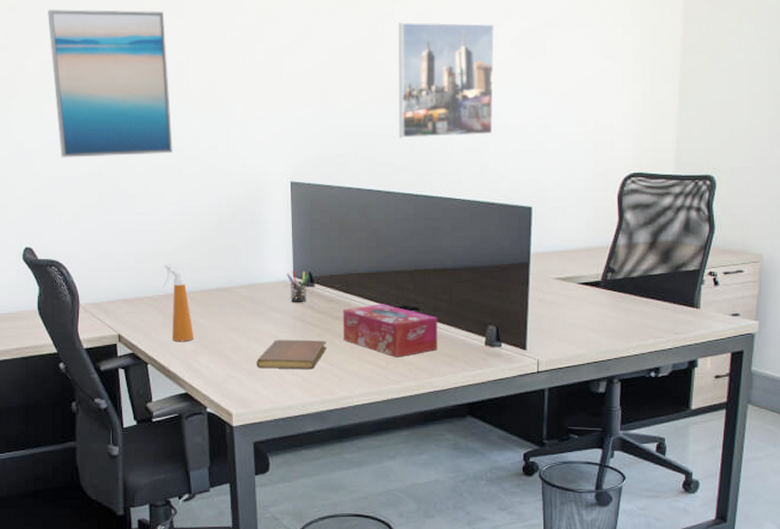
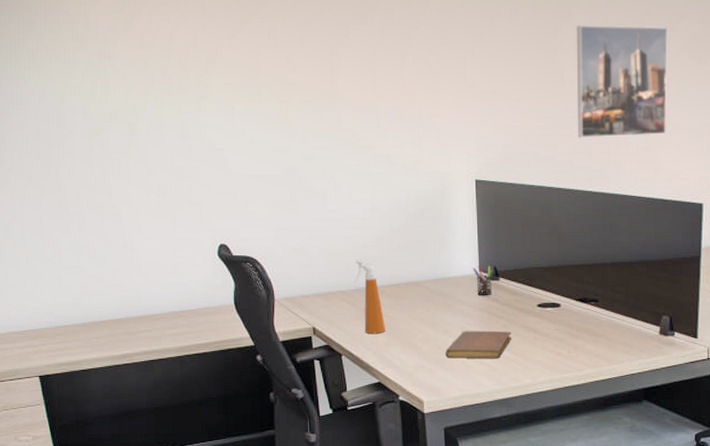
wall art: present [48,9,173,158] -> none [235,10,361,157]
tissue box: present [342,304,438,358] -> none [526,296,616,347]

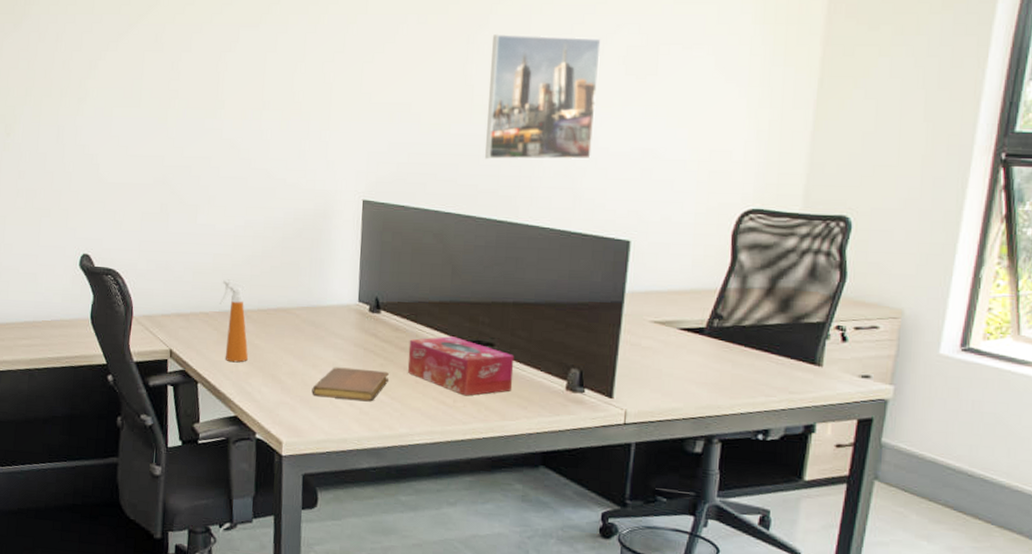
pen holder: present [472,265,494,295] -> none [351,295,375,329]
tissue box: none [526,296,616,347] -> present [408,336,515,396]

